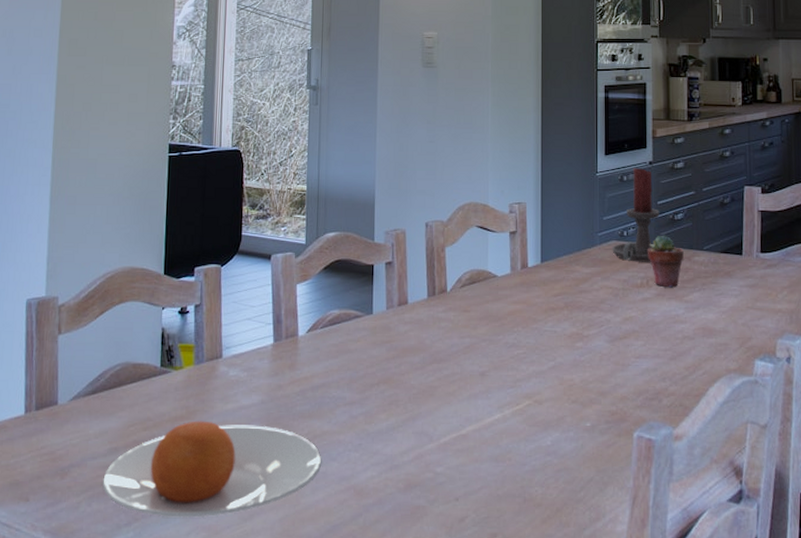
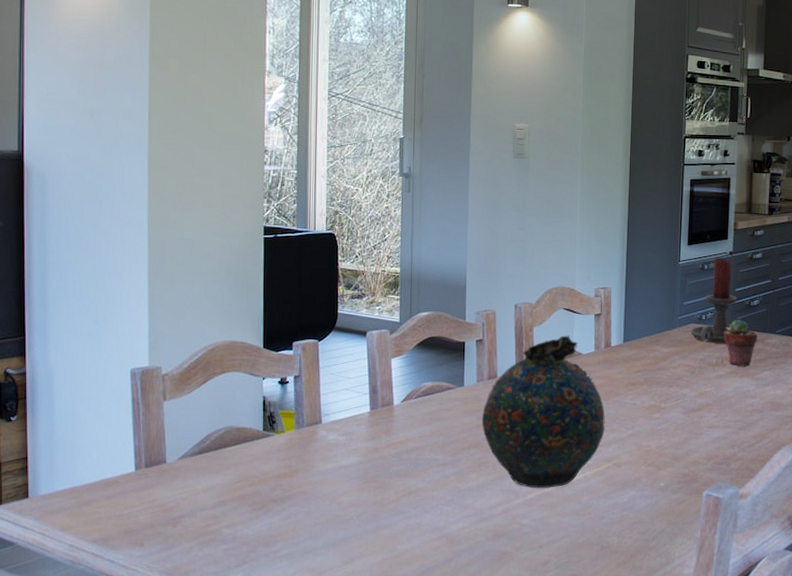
plate: present [102,421,322,518] -> none [212,478,417,561]
snuff bottle: none [391,256,525,431] -> present [481,335,606,489]

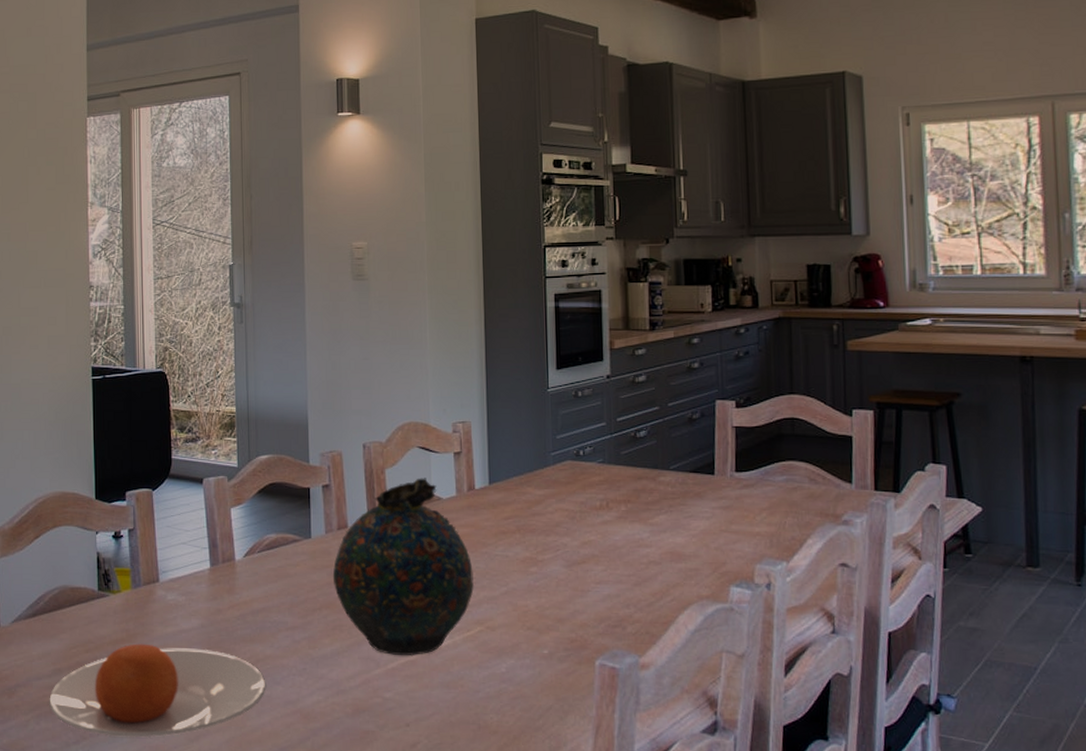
plate: none [212,478,417,561] -> present [49,643,266,738]
candle holder: present [690,258,737,344] -> none [567,383,620,483]
potted succulent: present [724,319,758,367] -> none [607,454,648,510]

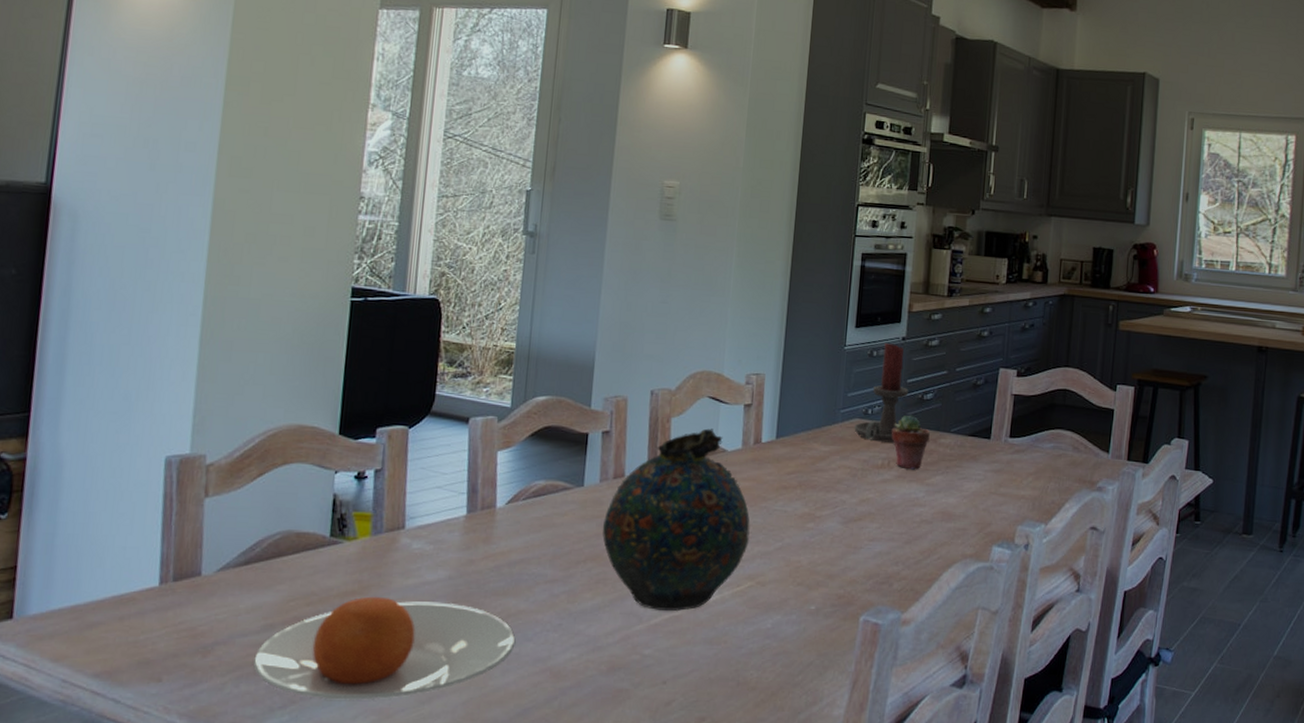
candle holder: none [567,383,620,483] -> present [854,343,909,443]
potted succulent: none [607,454,648,510] -> present [892,415,930,470]

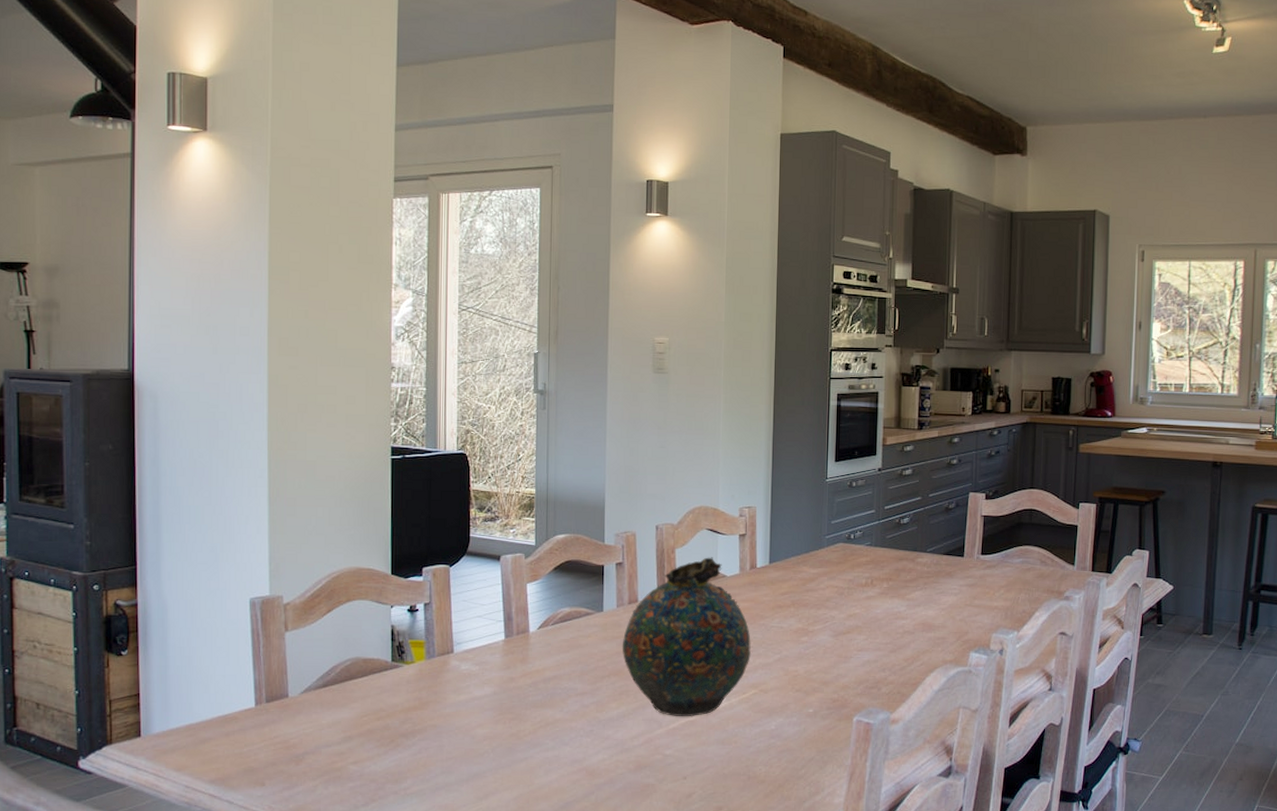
plate: present [253,596,516,700] -> none [338,711,555,798]
candle holder: present [854,343,909,443] -> none [839,474,887,563]
potted succulent: present [892,415,930,470] -> none [873,538,908,587]

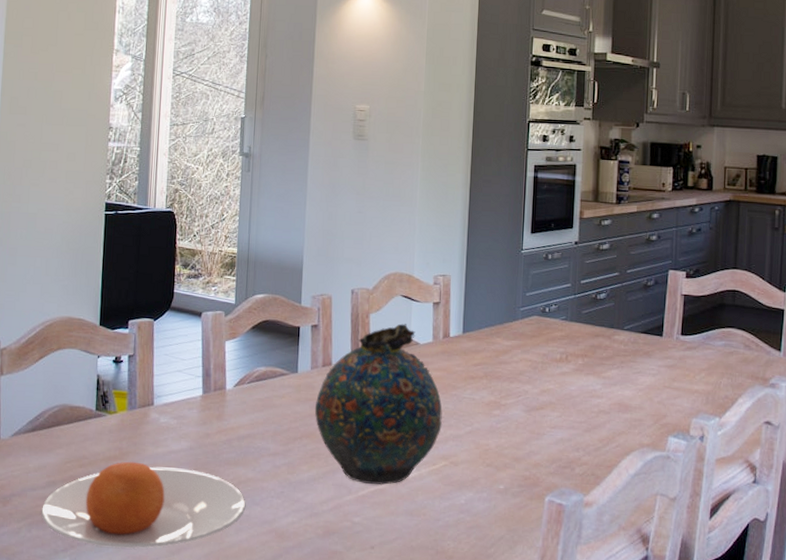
plate: none [338,711,555,798] -> present [41,461,246,549]

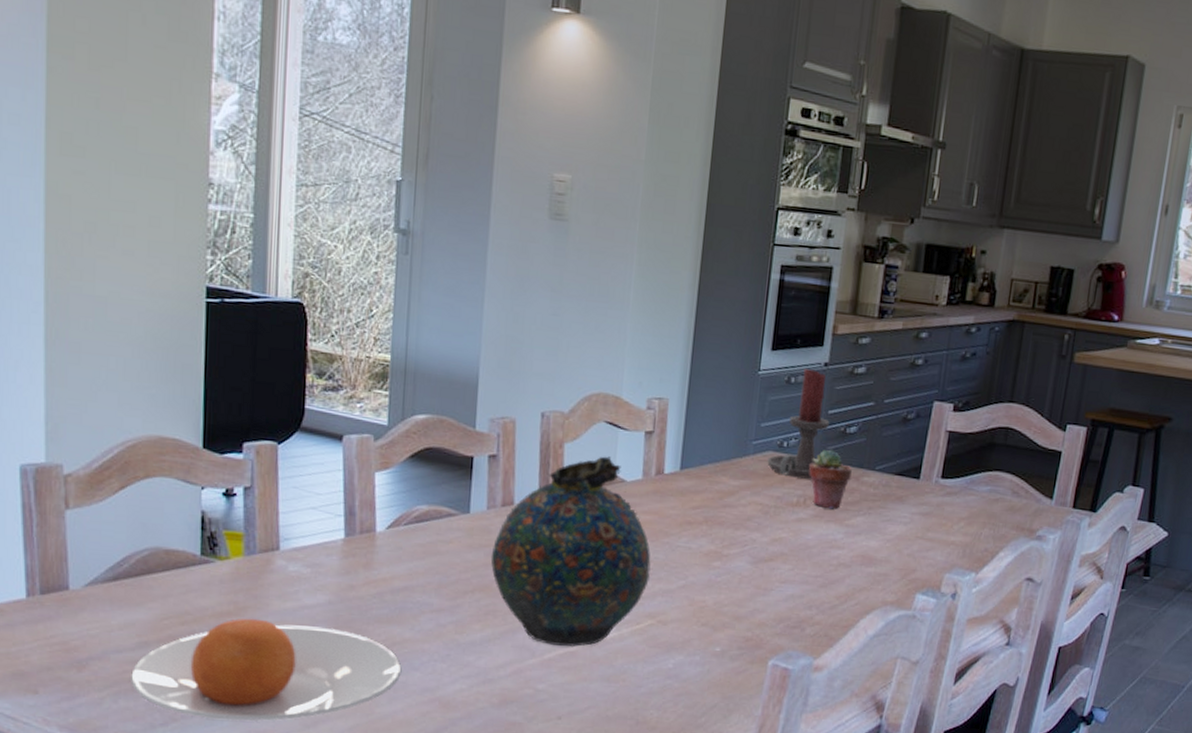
candle holder: none [533,247,583,339] -> present [767,369,830,479]
potted succulent: none [568,313,604,364] -> present [809,449,852,509]

